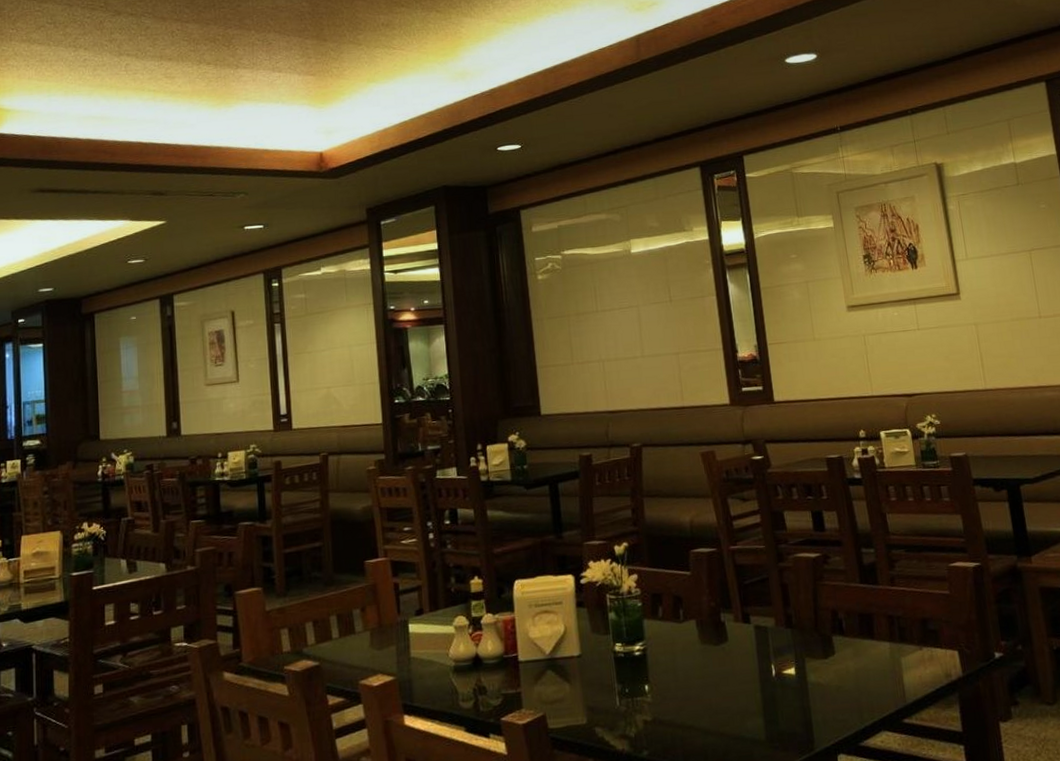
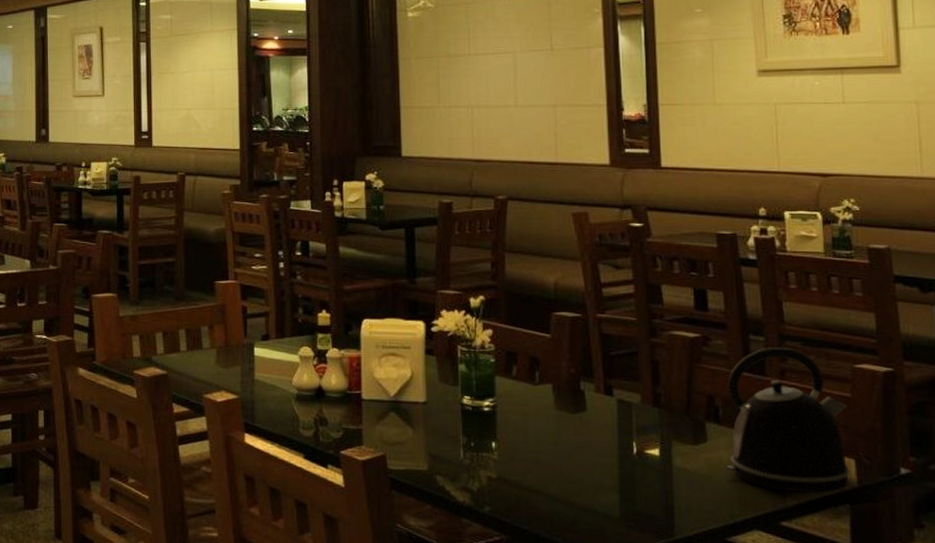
kettle: none [847,556,956,690] -> present [726,347,850,493]

